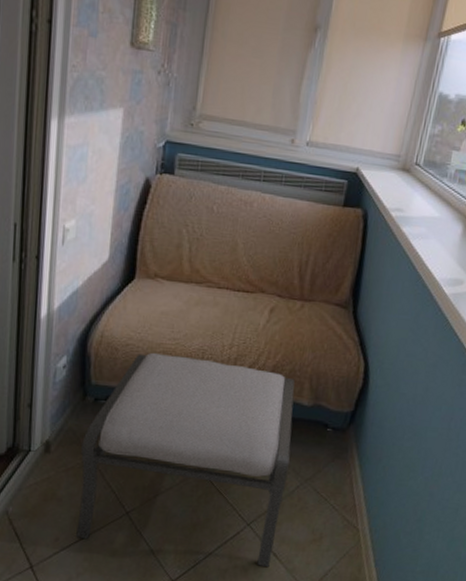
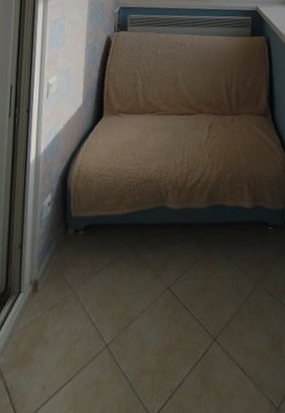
ottoman: present [76,352,295,568] -> none [61,178,242,386]

